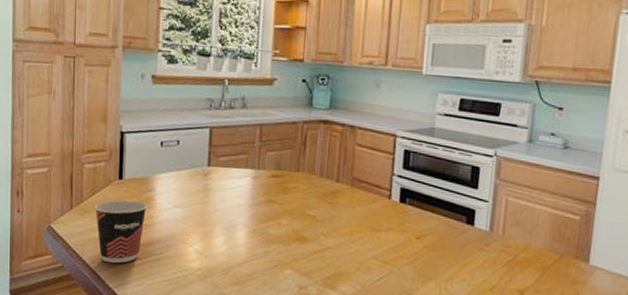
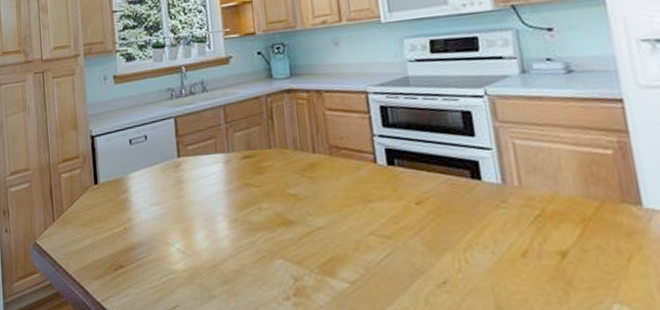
cup: present [94,200,147,264] -> none [75,204,124,275]

